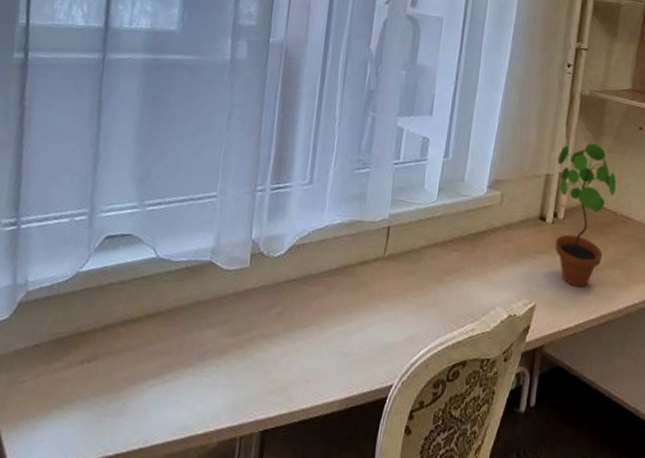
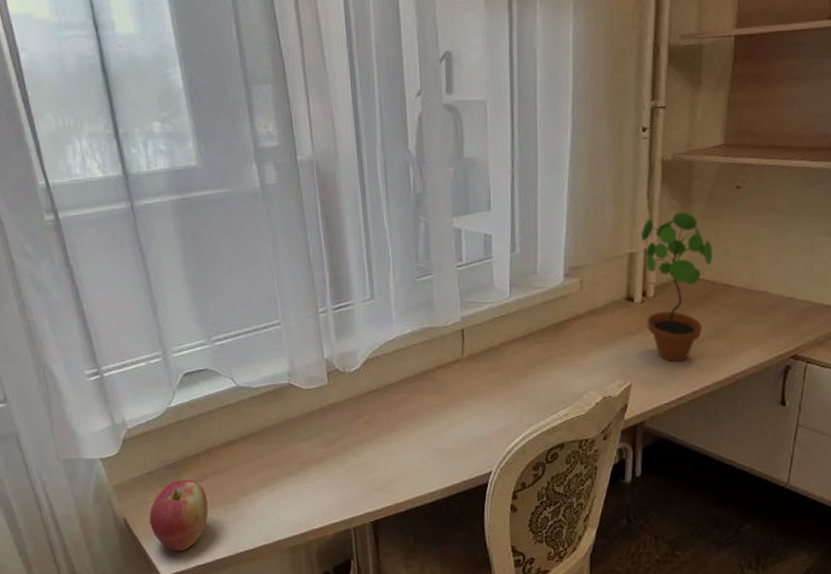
apple: none [17,358,92,448] -> present [149,480,209,552]

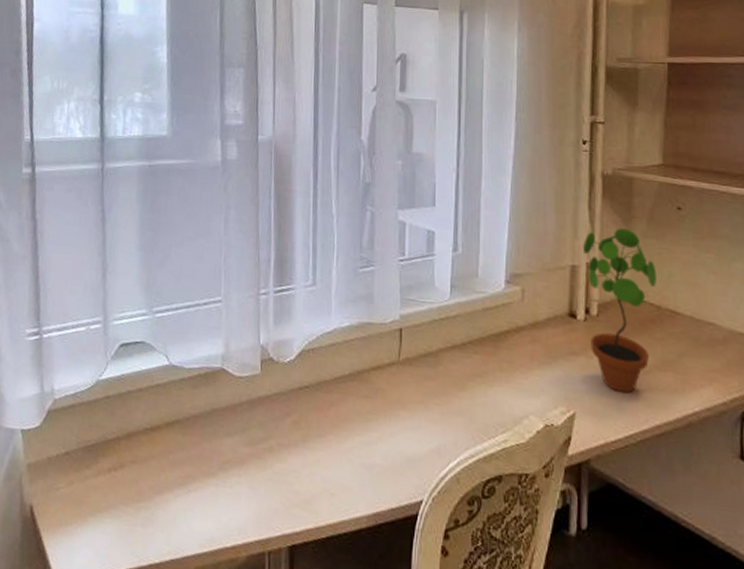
apple: present [149,480,209,552] -> none [55,465,120,556]

